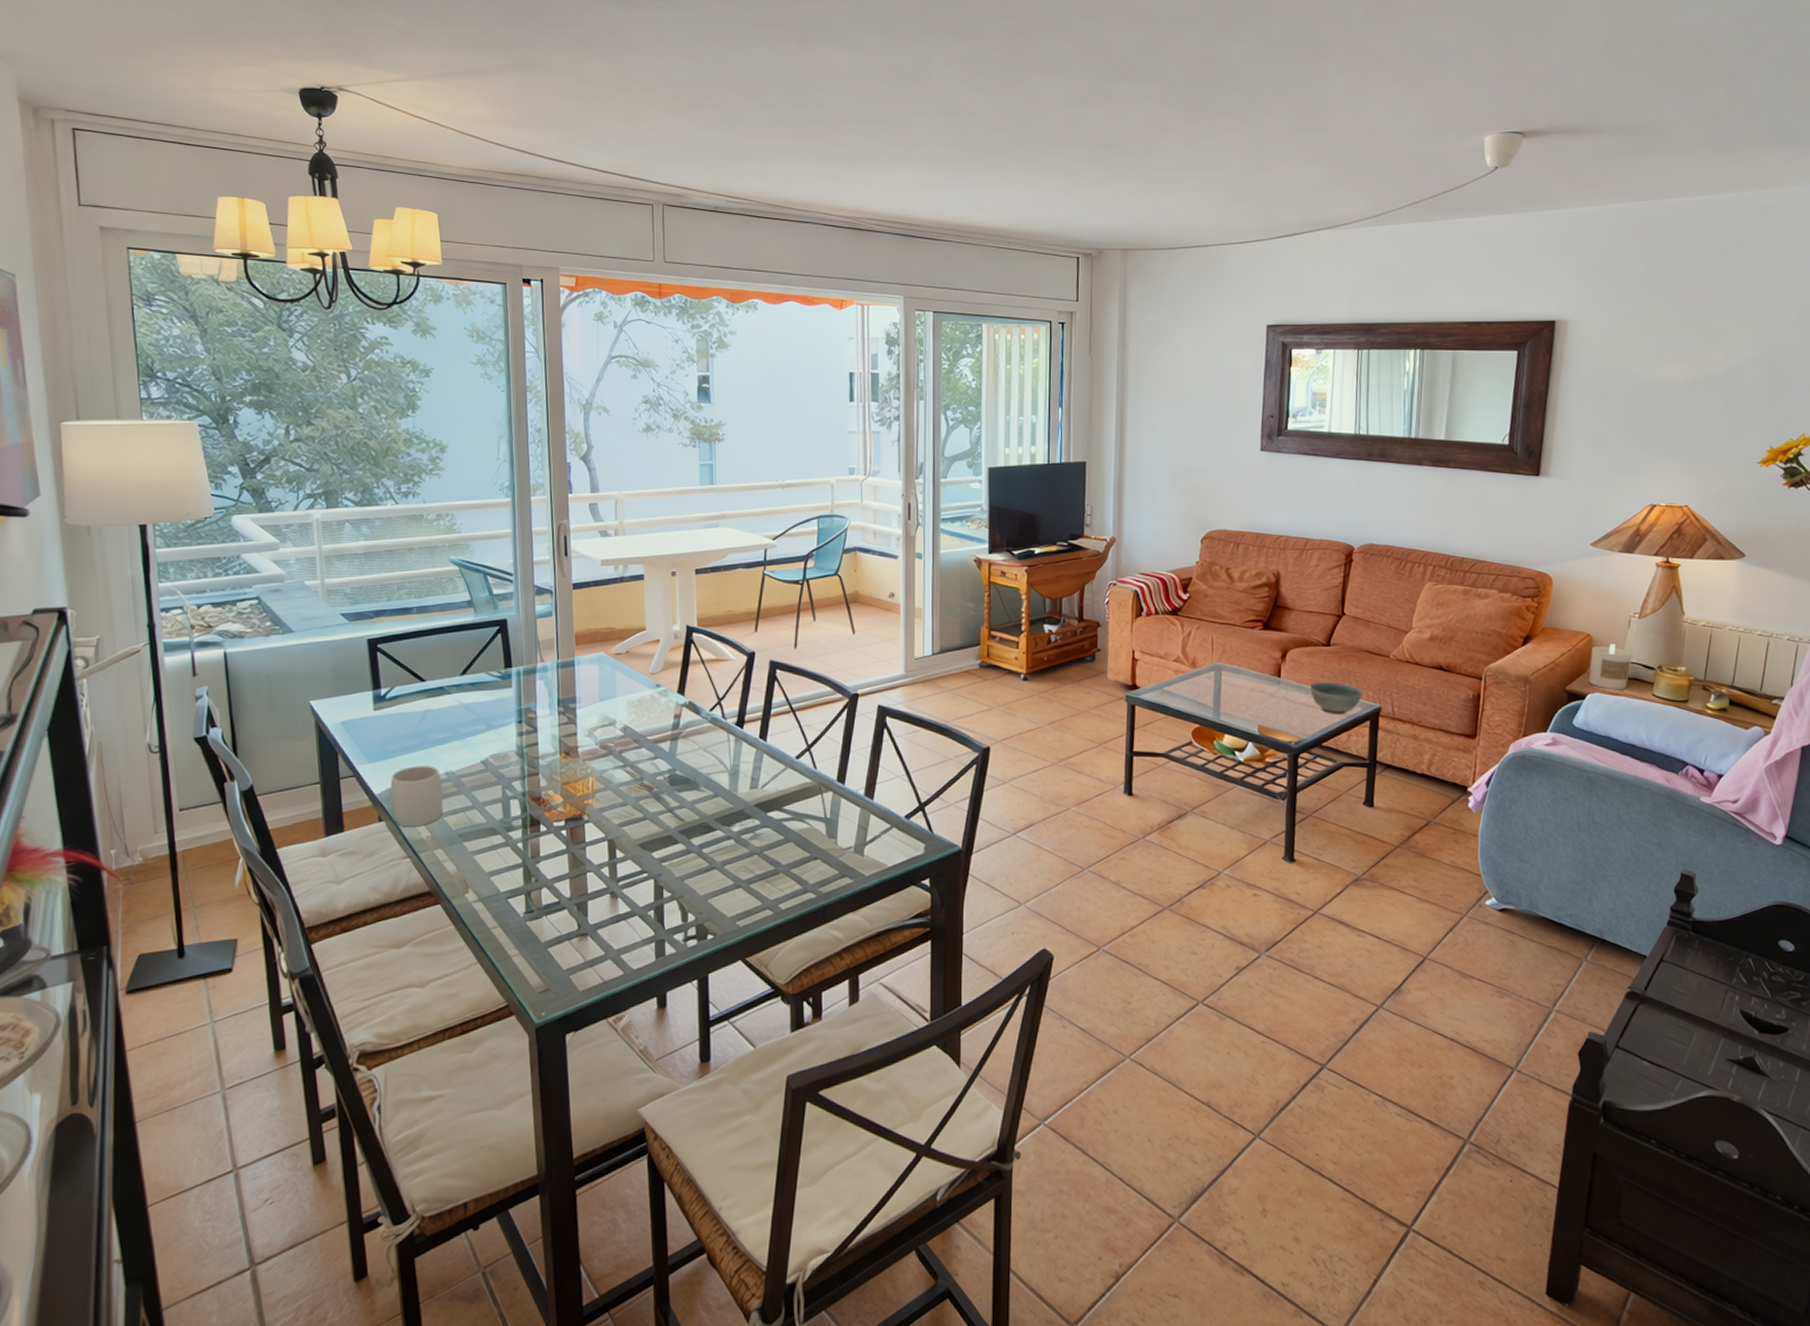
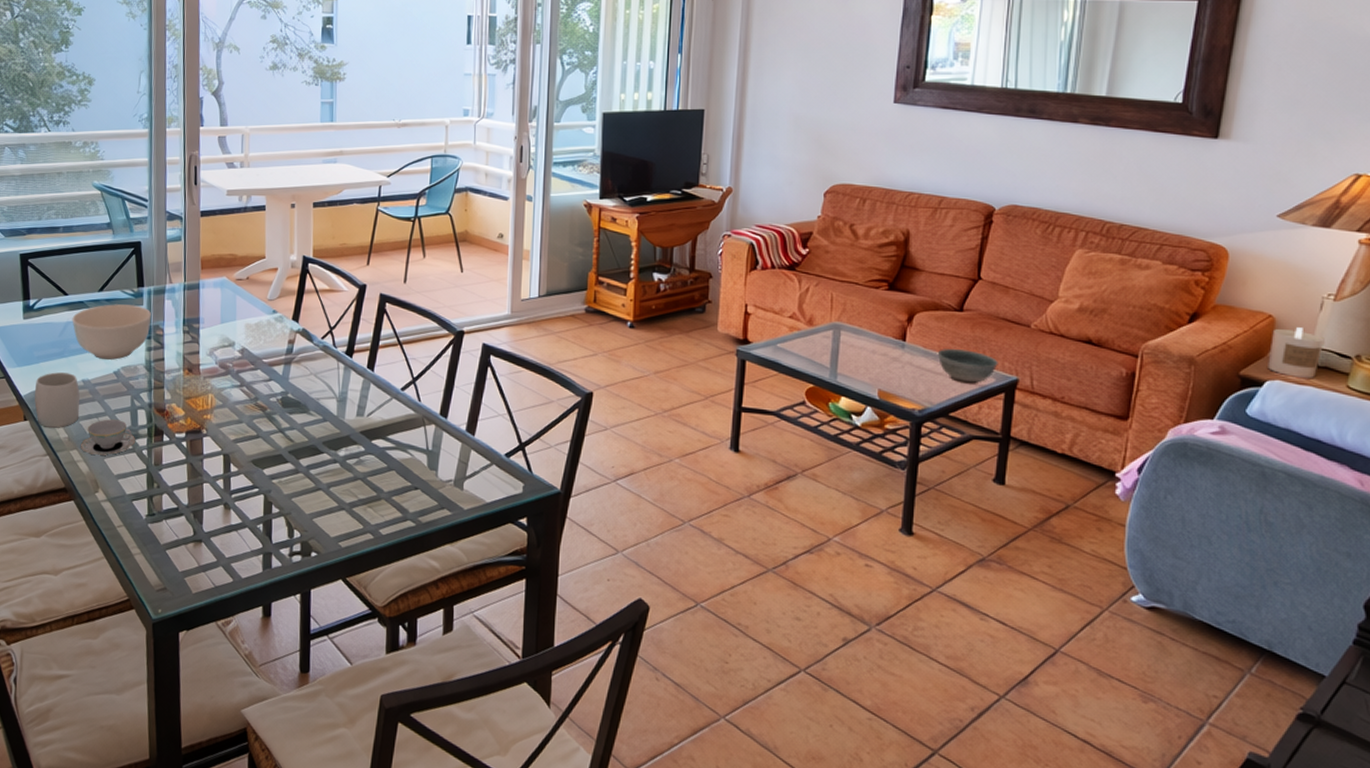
bowl: none [431,688,522,748] -> present [72,304,152,360]
teacup: none [446,812,509,852] -> present [81,419,136,455]

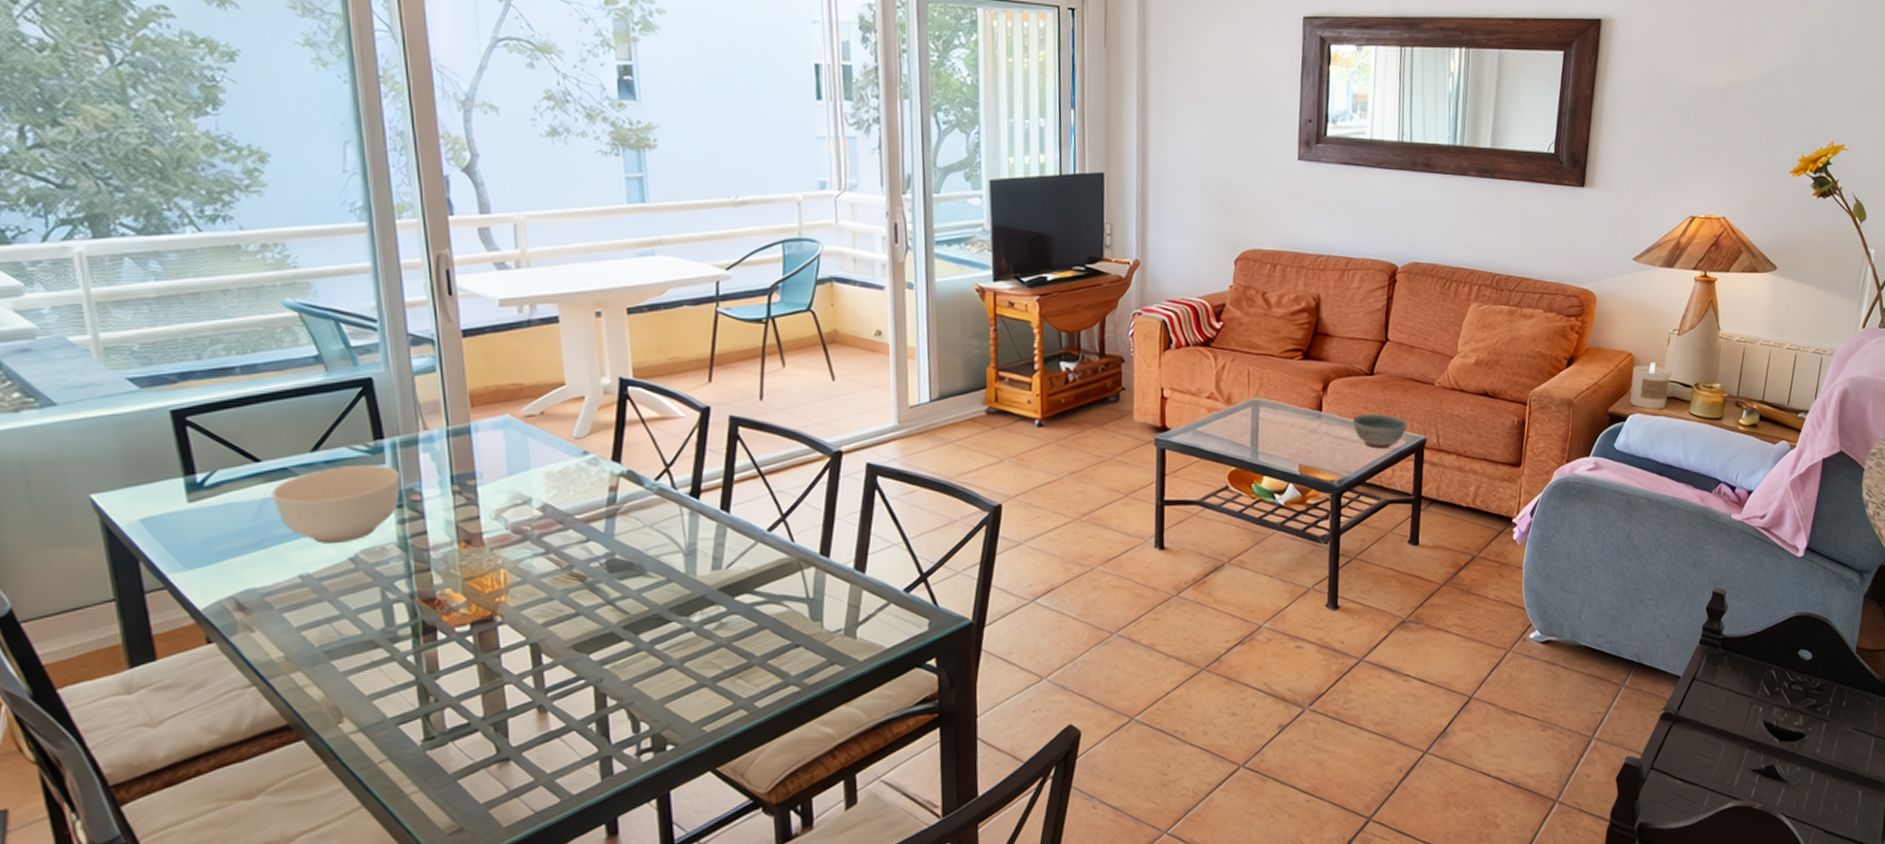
mug: present [34,372,80,428] -> none [219,568,300,648]
teacup: present [81,419,136,455] -> none [307,621,395,674]

